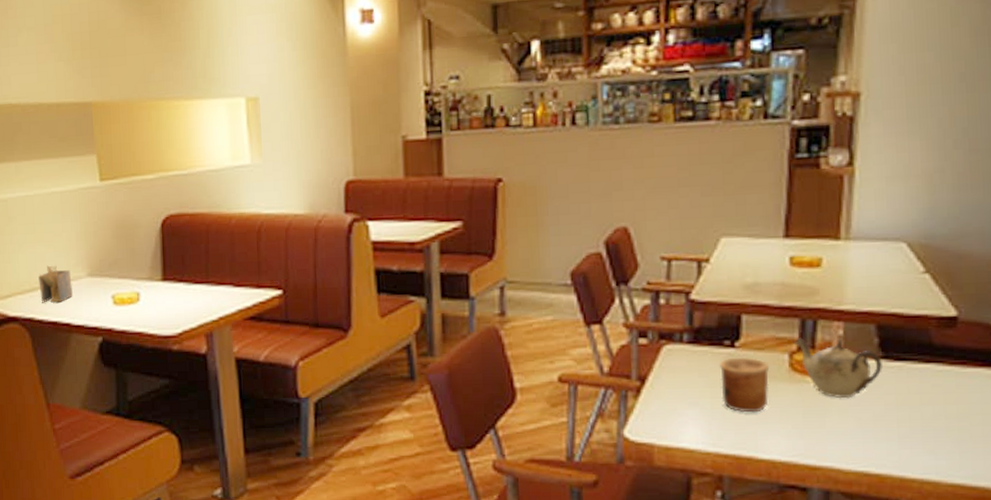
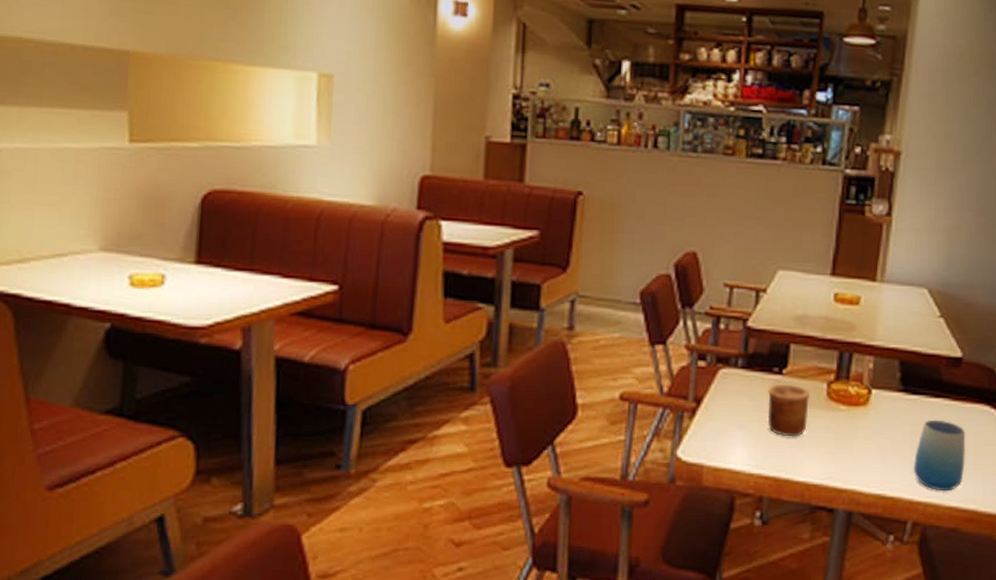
napkin holder: present [38,265,73,303] -> none [32,233,78,279]
teapot: present [793,338,884,399] -> none [832,369,903,427]
cup: none [902,387,970,467] -> present [913,419,966,492]

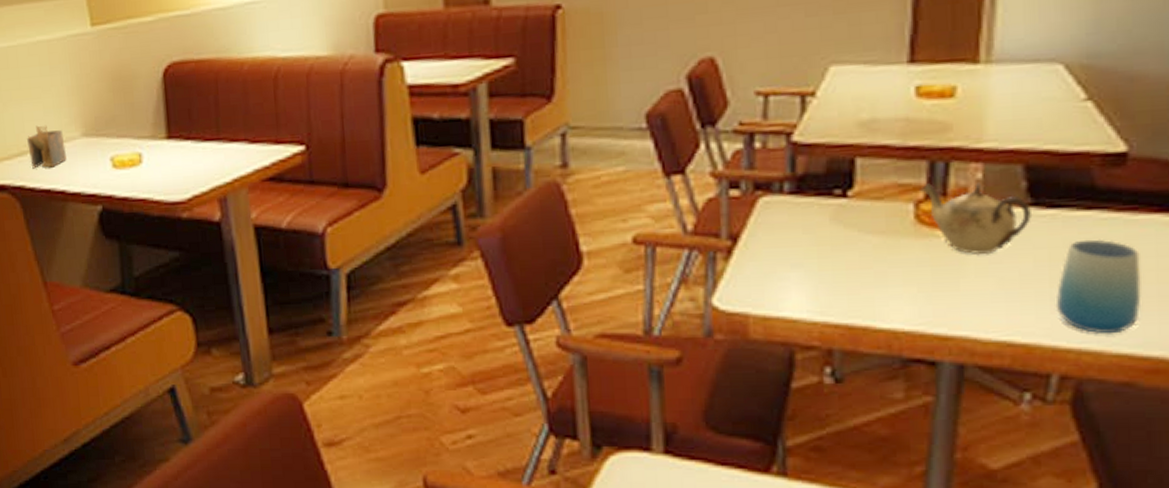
napkin holder: none [32,233,78,279] -> present [27,125,67,169]
cup: present [767,384,809,437] -> none [827,208,890,275]
teapot: none [832,369,903,427] -> present [920,182,1033,256]

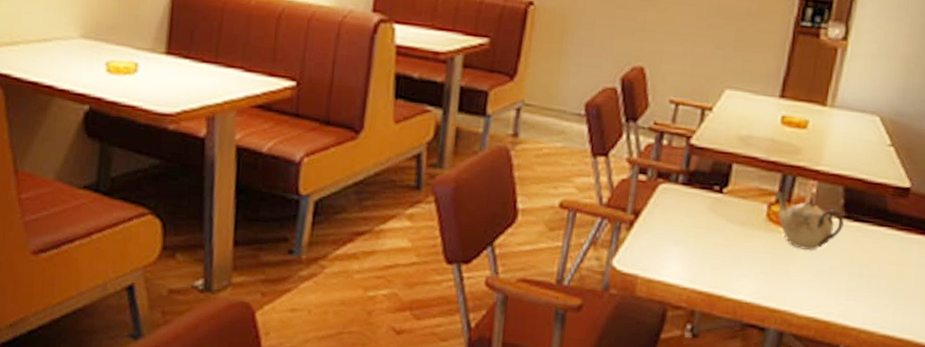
napkin holder: present [27,125,67,169] -> none [21,19,61,62]
cup: present [1055,239,1141,334] -> none [849,248,908,320]

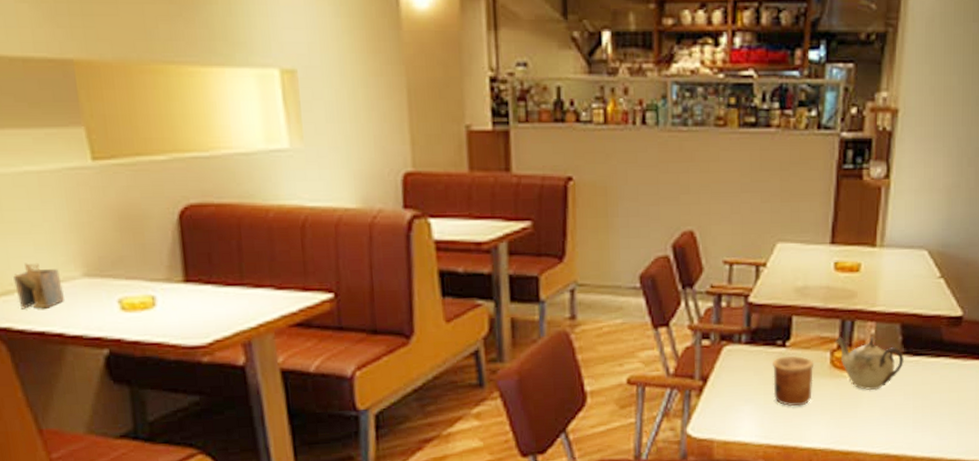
napkin holder: none [21,19,61,62] -> present [13,262,64,310]
cup: none [704,202,749,255] -> present [771,355,813,407]

